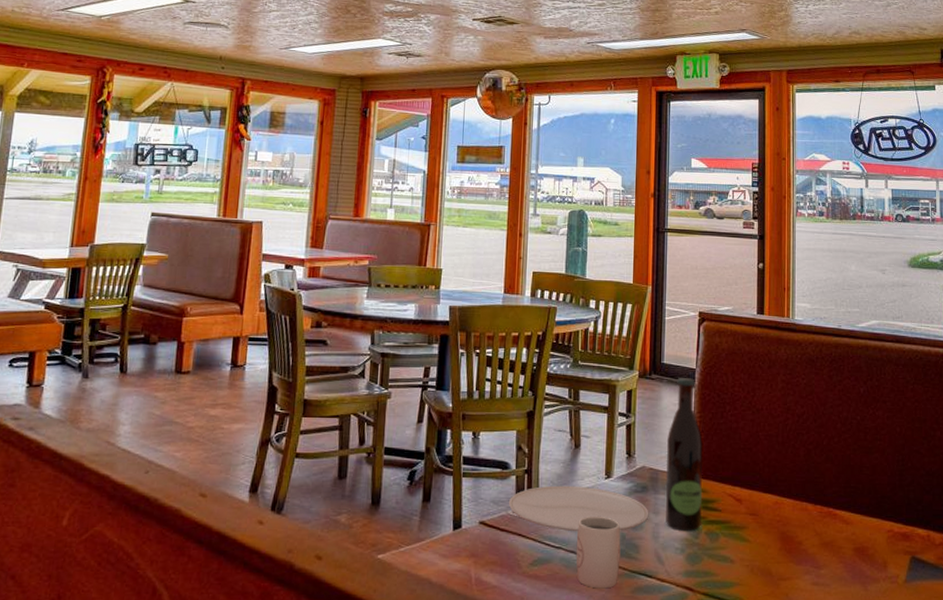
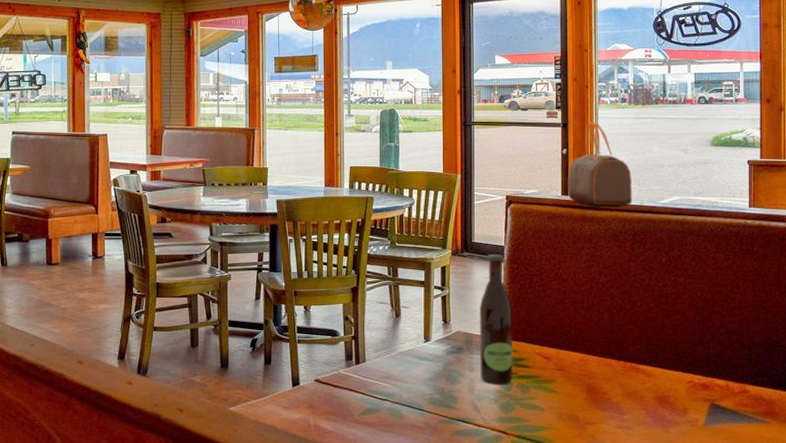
plate: present [508,485,649,532] -> none [339,348,465,387]
mug: present [575,515,621,589] -> none [400,373,441,433]
handbag: none [763,235,830,331] -> present [567,122,633,208]

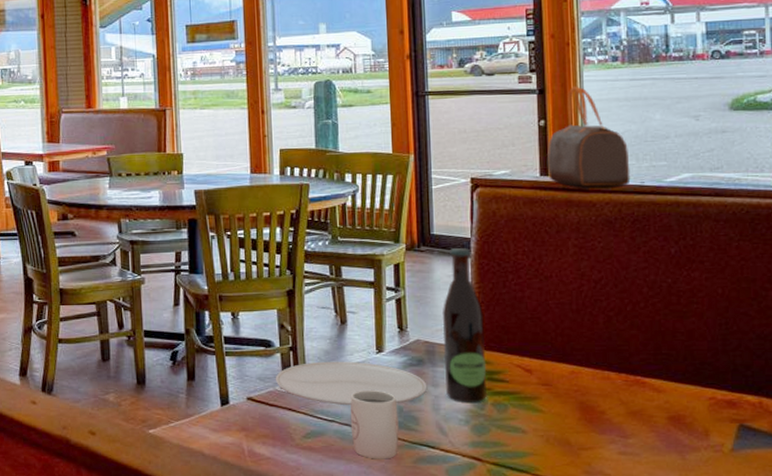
plate: none [339,348,465,387] -> present [275,361,428,406]
mug: none [400,373,441,433] -> present [350,389,399,459]

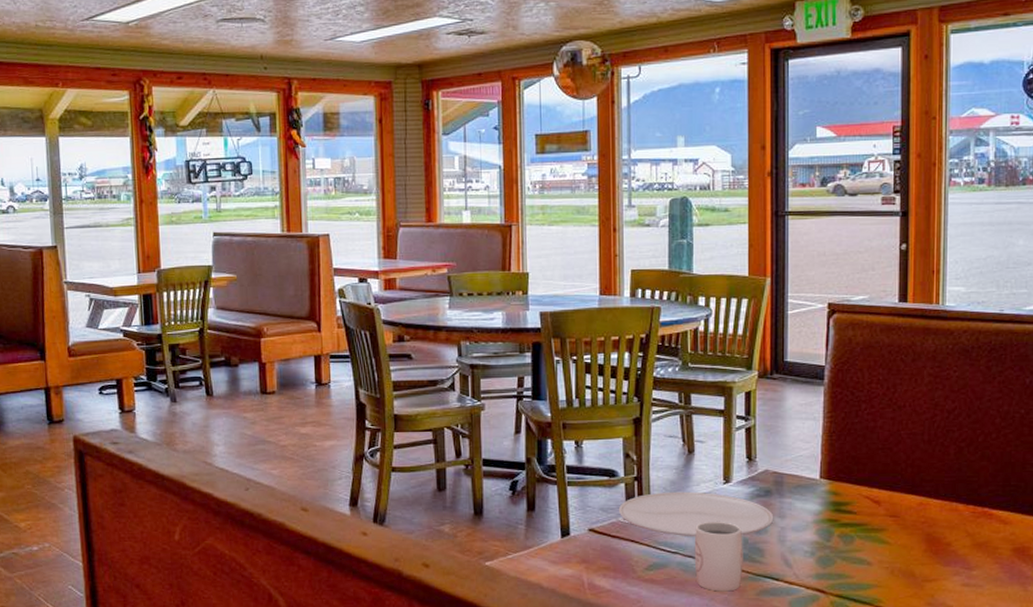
bottle: present [443,248,487,402] -> none [793,376,835,534]
handbag: present [547,86,631,190] -> none [906,209,990,318]

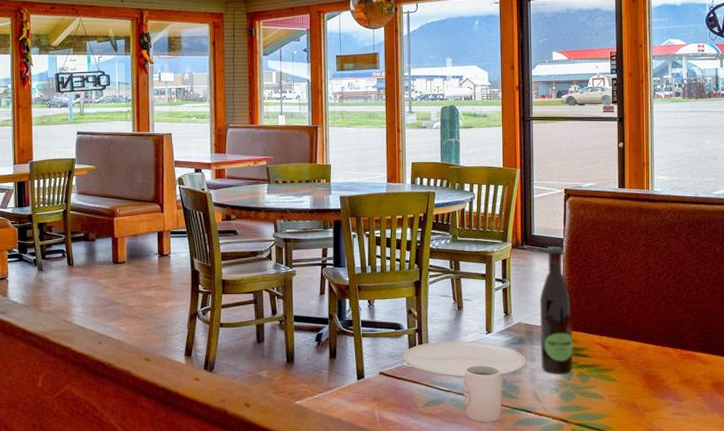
bottle: none [793,376,835,534] -> present [540,247,574,374]

